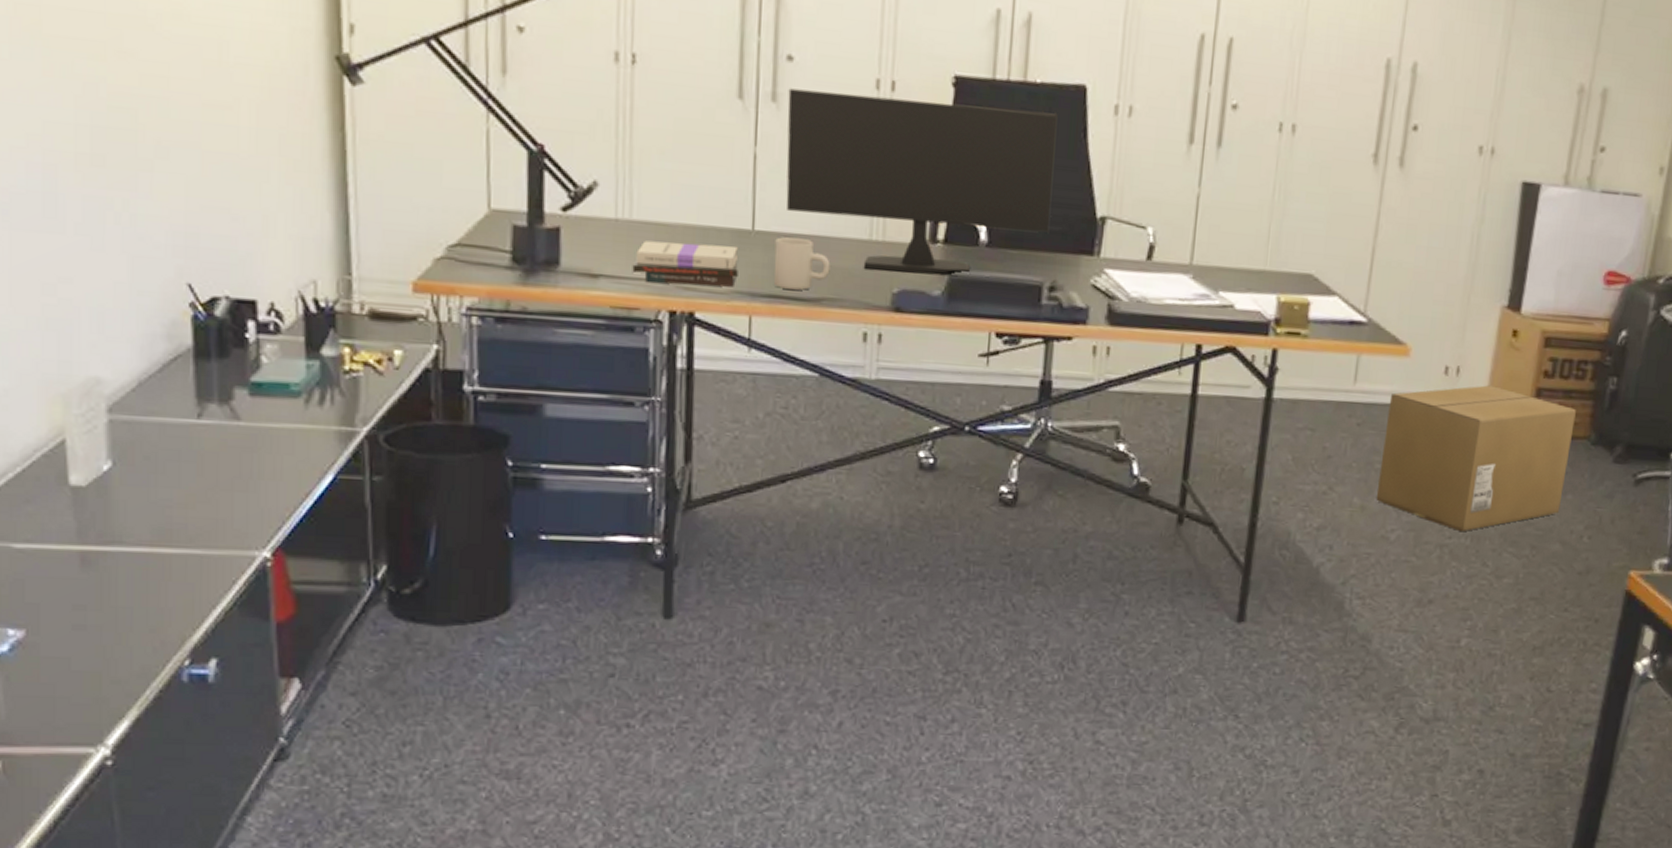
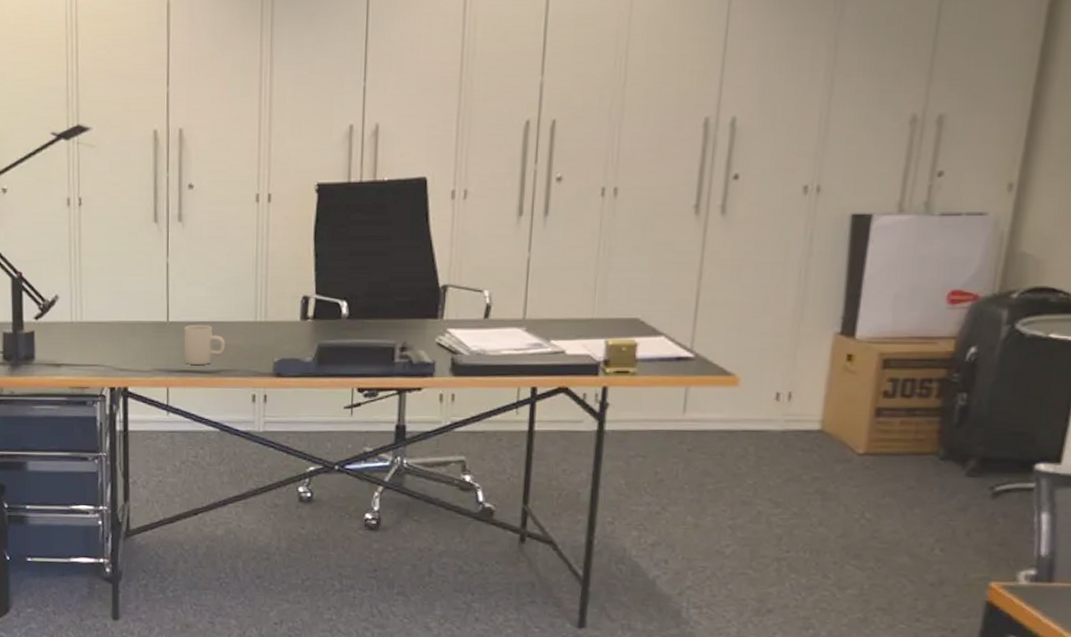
books: present [632,240,739,287] -> none [83,335,158,367]
computer monitor: present [786,88,1056,277] -> none [190,204,402,346]
box: present [1376,385,1576,531] -> none [709,408,921,545]

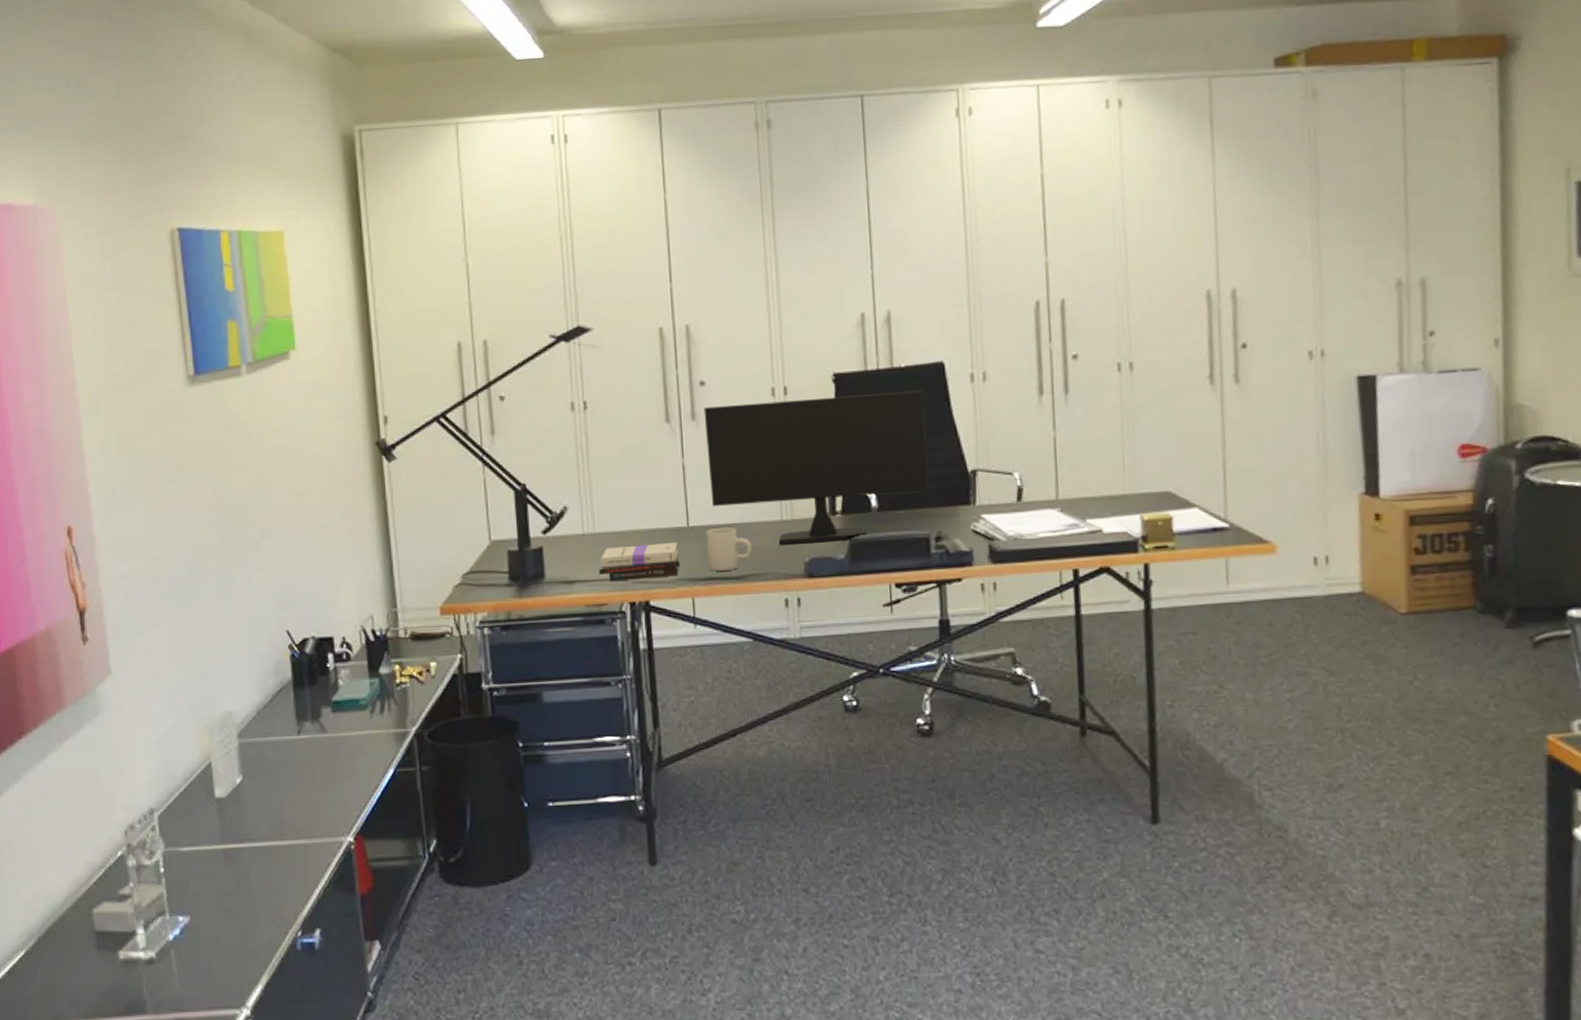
books: none [83,335,158,367] -> present [598,543,680,581]
computer monitor: none [190,204,402,346] -> present [704,390,929,546]

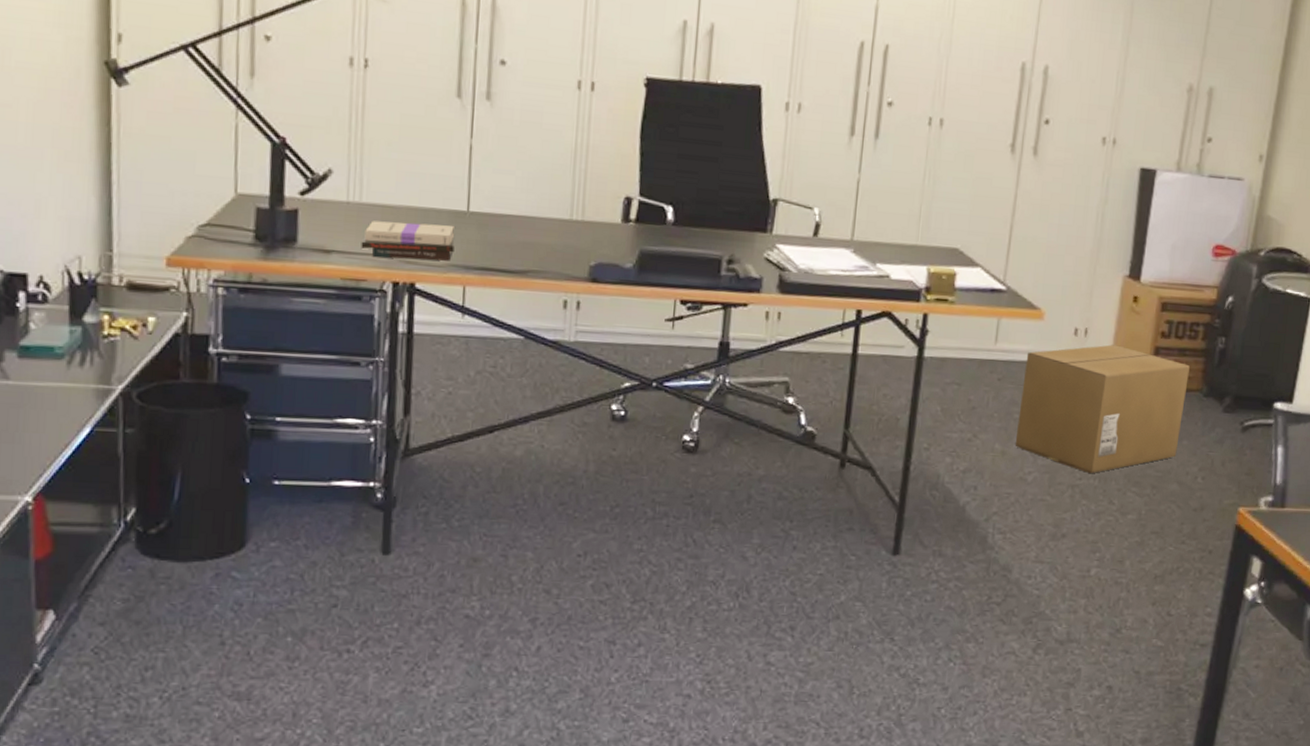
computer monitor: present [704,390,929,546] -> none [497,88,735,252]
mug: present [706,527,752,571] -> none [485,217,536,264]
box: none [1264,569,1459,714] -> present [1015,344,1190,473]

